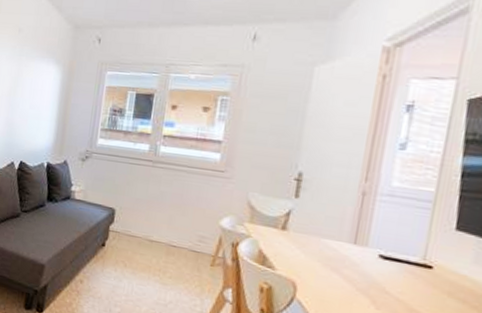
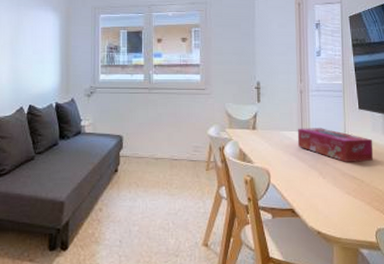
tissue box: none [344,239,471,303] -> present [297,128,374,162]

